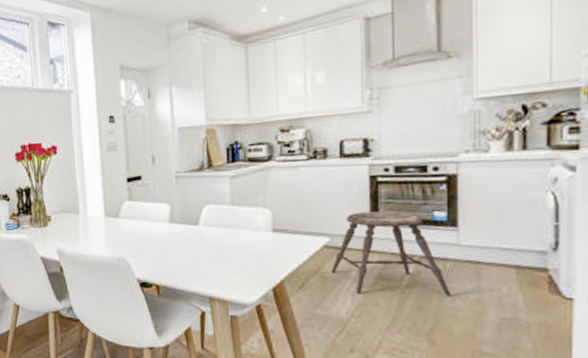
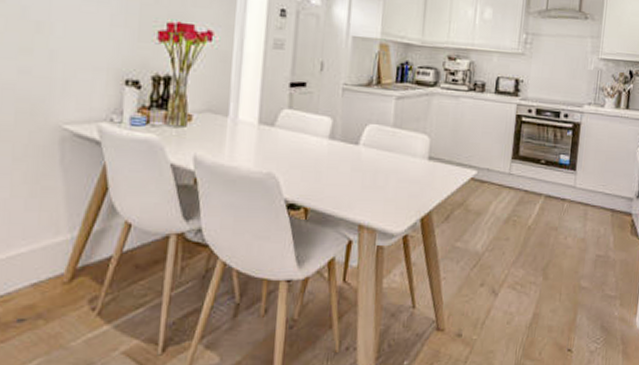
stool: present [330,211,452,296] -> none [473,148,565,234]

